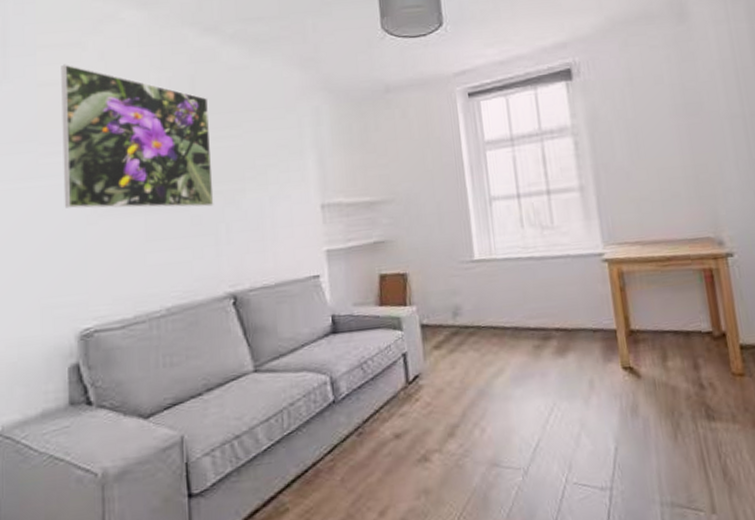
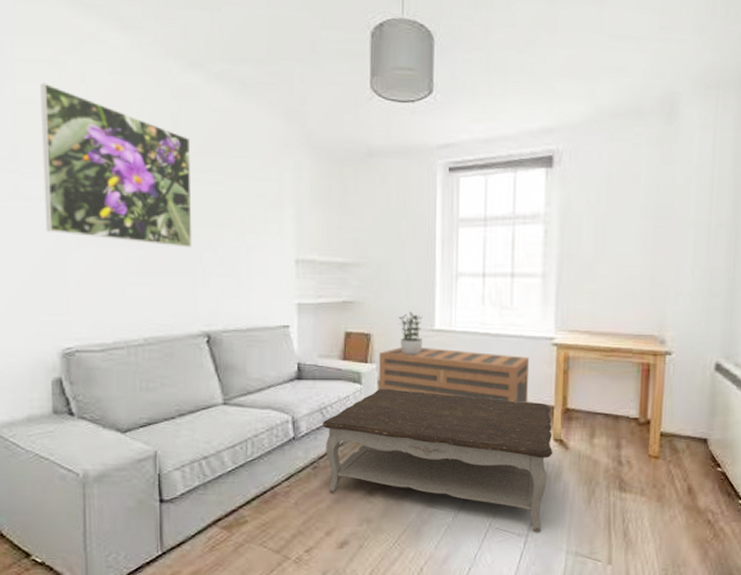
coffee table: none [363,327,627,482] -> present [322,388,553,531]
storage bench: none [417,277,587,335] -> present [378,347,530,404]
potted plant: none [434,244,464,292] -> present [398,312,423,355]

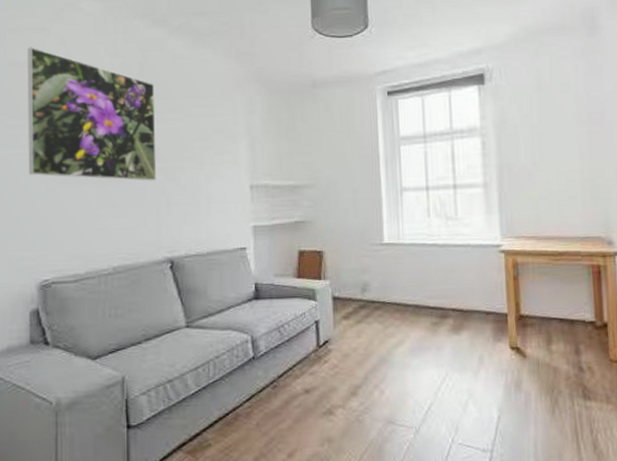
coffee table: present [322,388,553,531] -> none [280,303,511,446]
storage bench: present [378,347,530,404] -> none [331,261,481,312]
potted plant: present [398,312,423,355] -> none [348,228,374,270]

